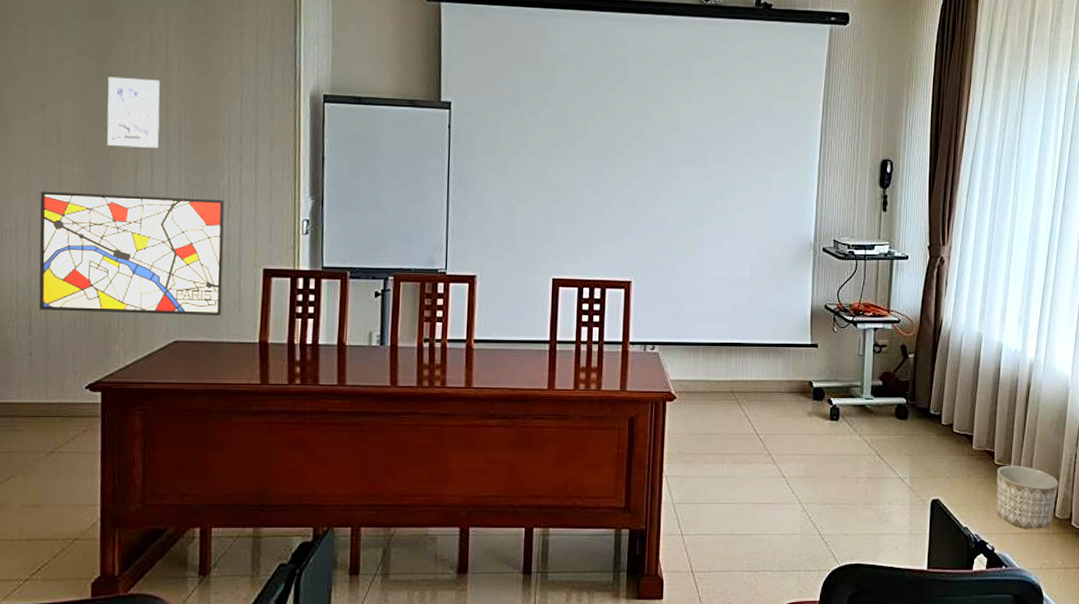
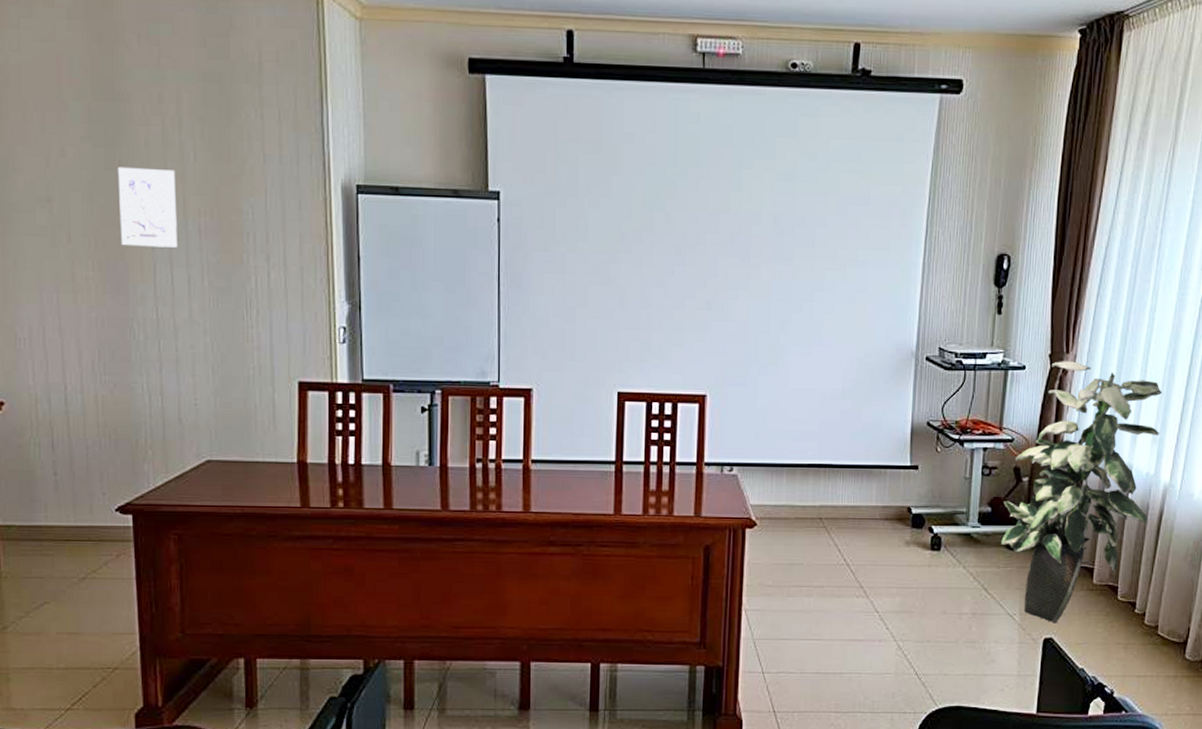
wall art: present [38,191,225,316] -> none [53,296,255,433]
indoor plant: none [892,252,1026,486] -> present [1001,361,1163,623]
planter: present [996,465,1059,530] -> none [1117,601,1191,672]

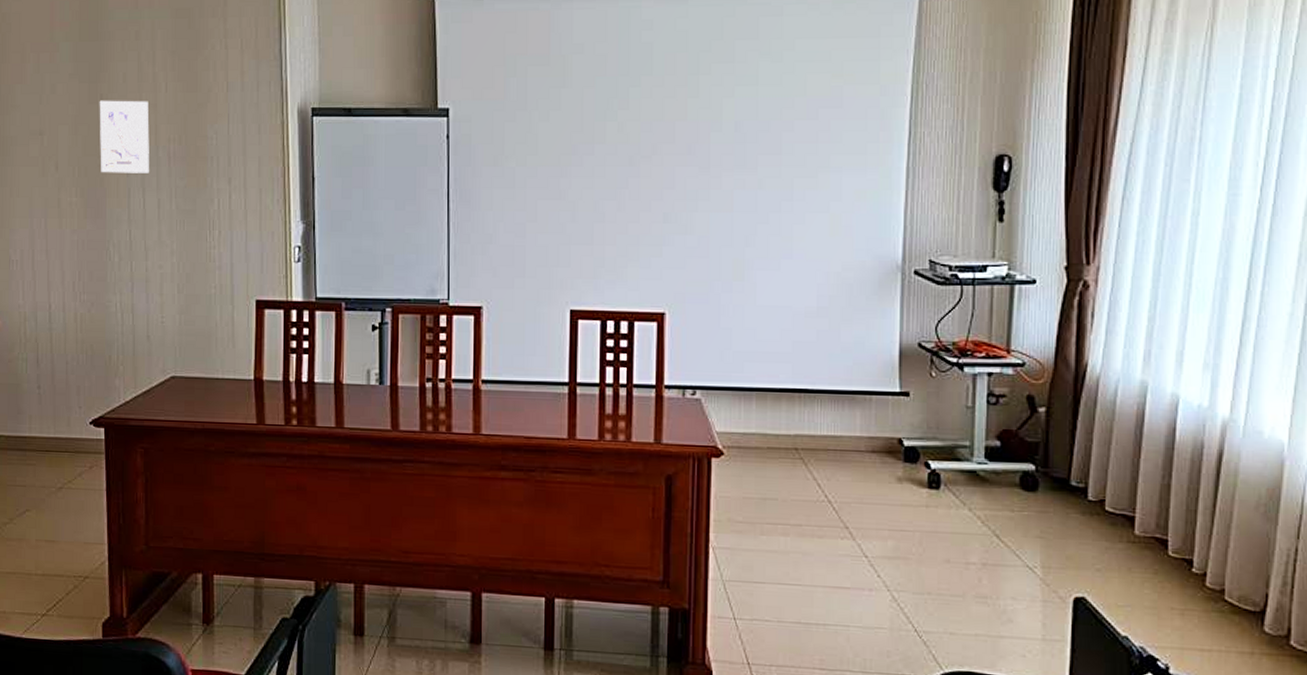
indoor plant: present [1001,361,1163,623] -> none [1015,274,1214,580]

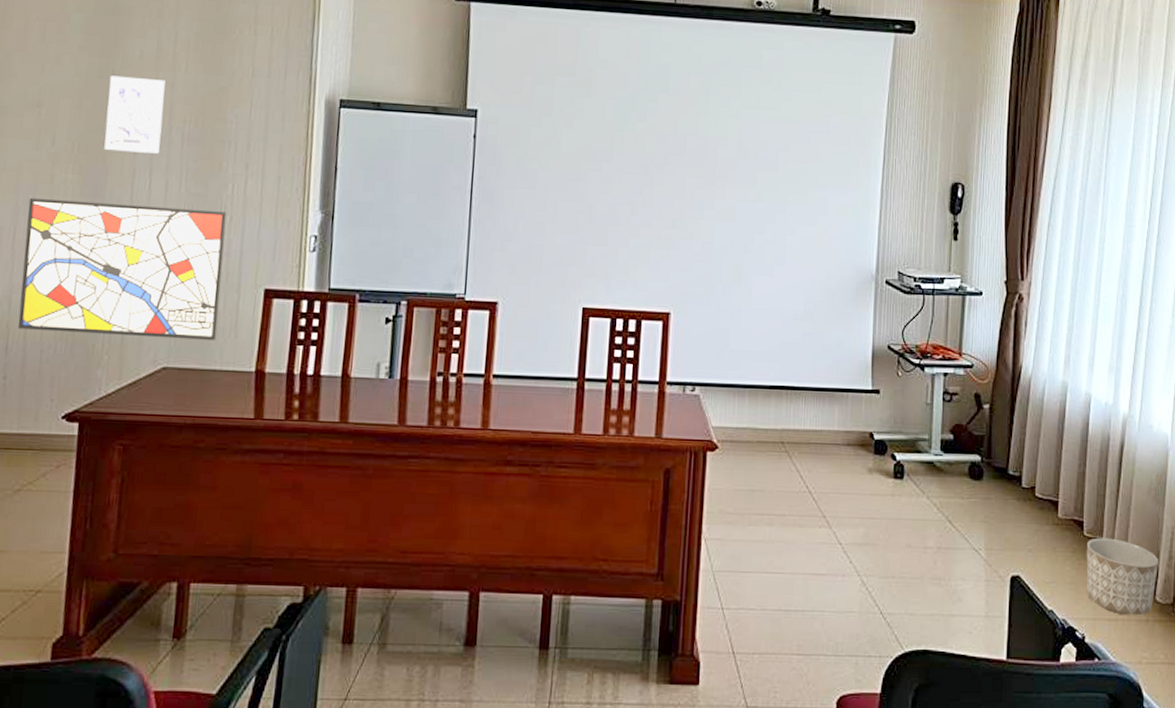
wall art: none [42,221,216,350] -> present [17,197,227,340]
planter: none [1171,558,1270,648] -> present [1086,537,1159,616]

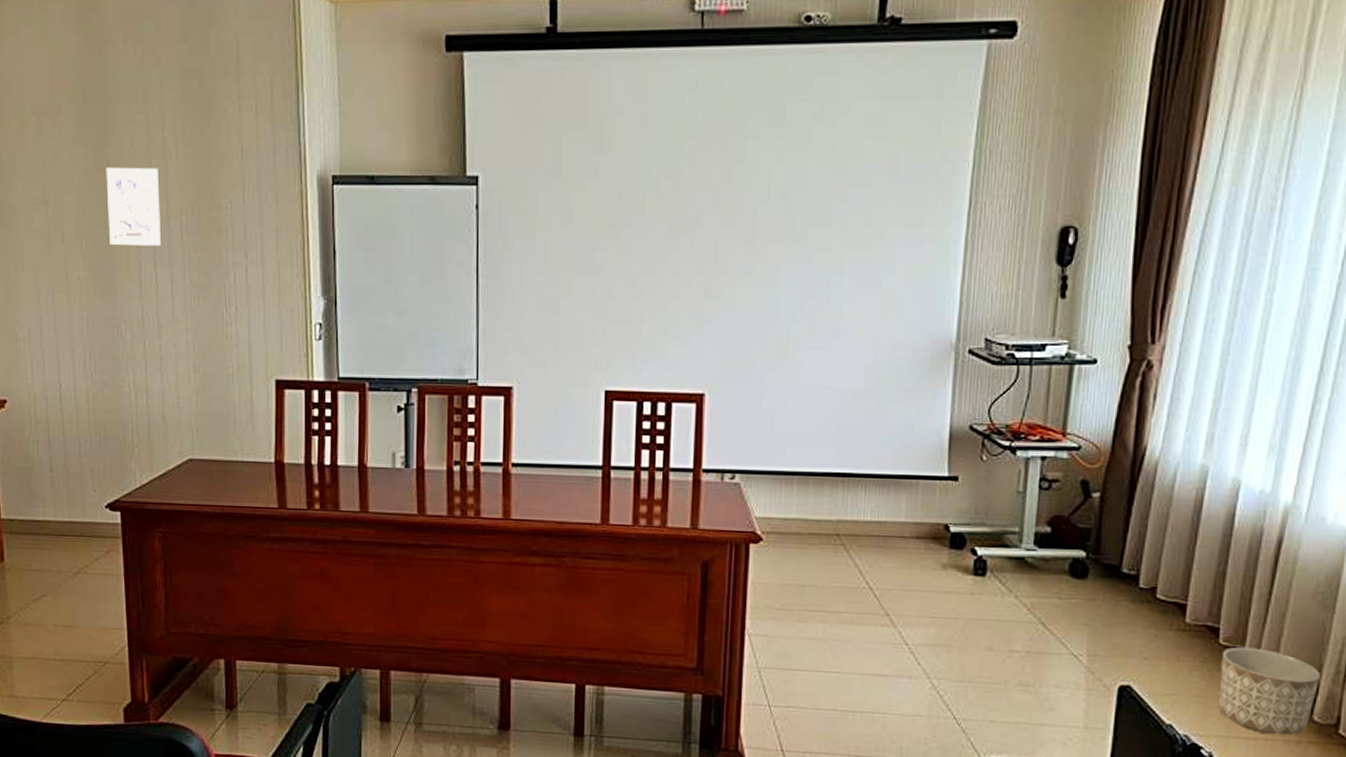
wall art: present [17,197,227,340] -> none [49,297,234,432]

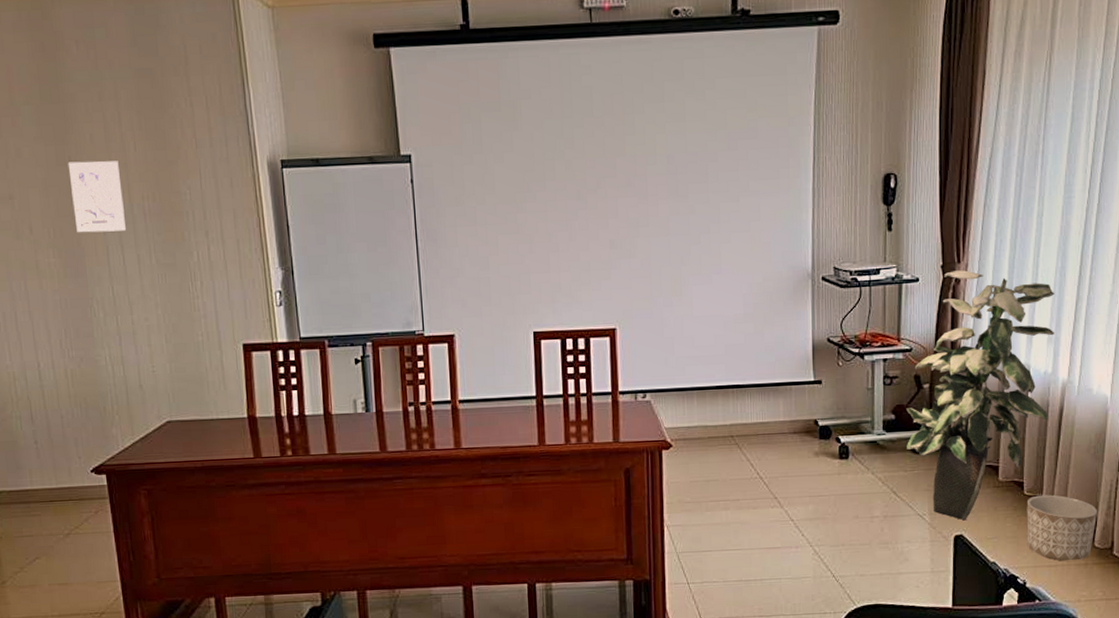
indoor plant: none [1064,353,1284,668] -> present [906,270,1055,521]

